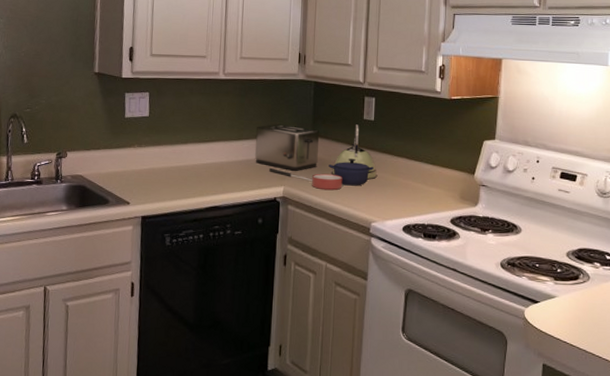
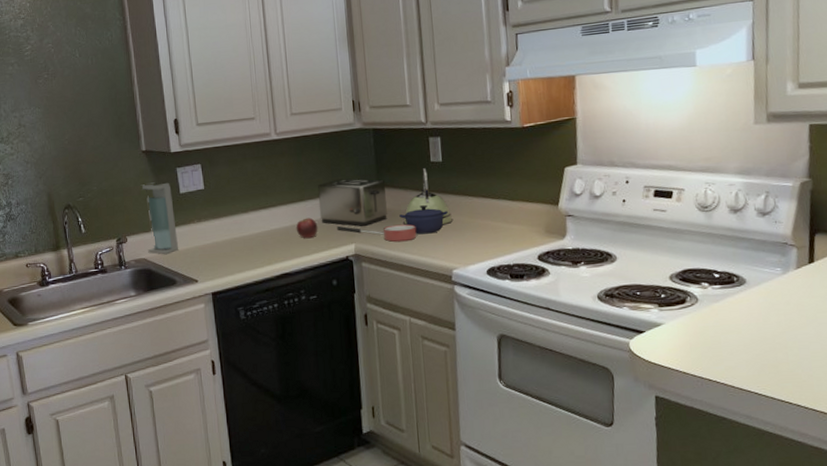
soap dispenser: none [85,103,117,175] -> present [140,182,178,255]
fruit: none [230,156,252,175] -> present [296,217,318,238]

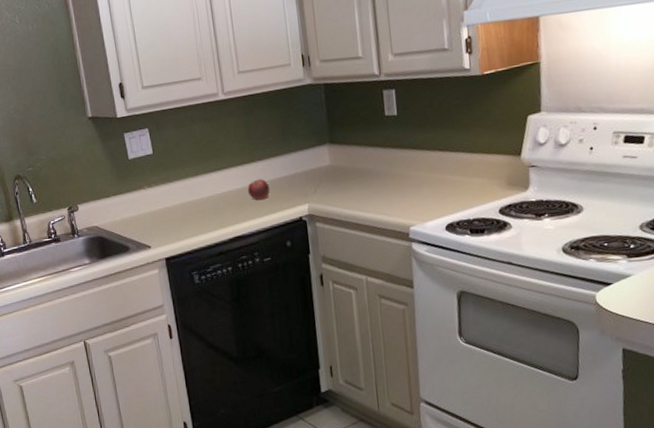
soap dispenser: present [140,182,178,255] -> none [88,148,130,222]
toaster: present [318,178,387,226] -> none [269,136,341,186]
frying pan: present [337,224,417,242] -> none [289,181,372,201]
cooking pot: present [399,205,448,235] -> none [353,161,404,192]
kettle: present [403,167,453,225] -> none [357,121,410,183]

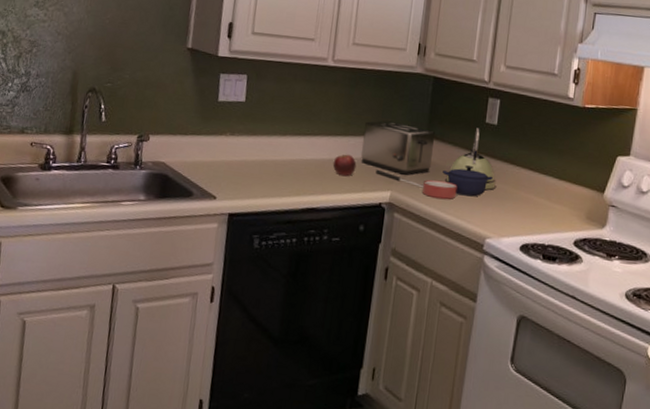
toaster: none [269,136,341,186] -> present [361,120,436,175]
frying pan: none [289,181,372,201] -> present [376,169,458,199]
cooking pot: none [353,161,404,192] -> present [442,165,493,197]
kettle: none [357,121,410,183] -> present [445,126,497,191]

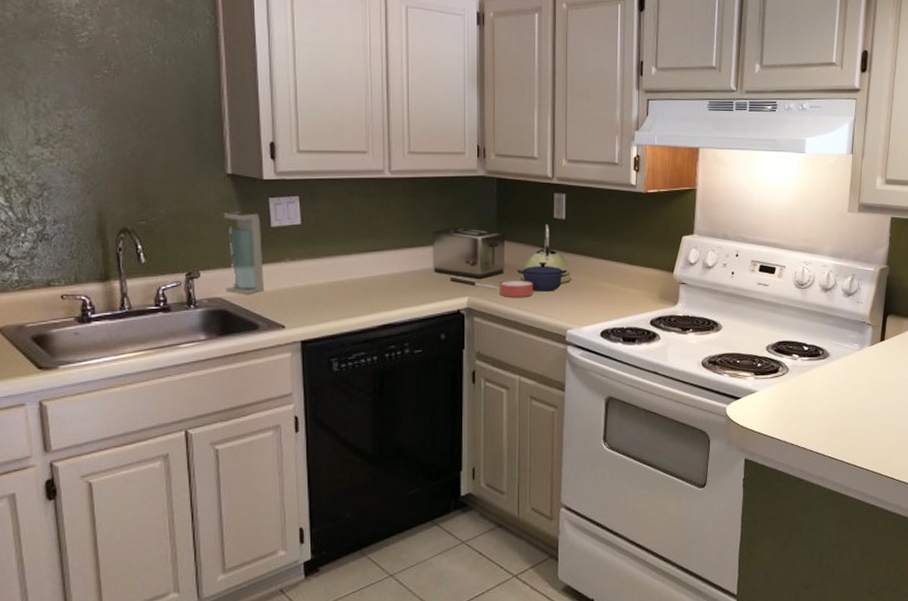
soap dispenser: none [169,83,210,164] -> present [222,211,264,295]
fruit: present [332,154,357,176] -> none [404,265,429,287]

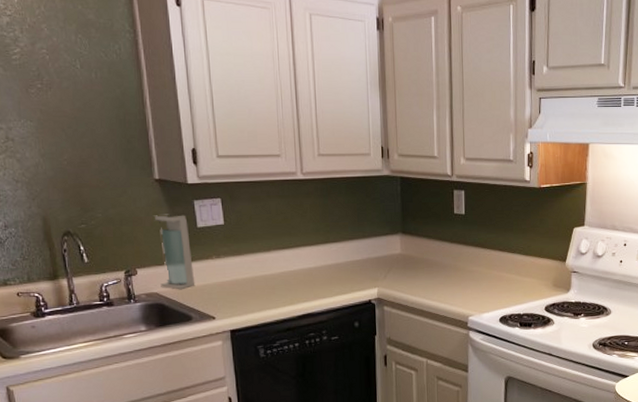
toaster: present [433,226,506,279] -> none [344,223,411,271]
frying pan: present [450,276,534,297] -> none [361,270,437,288]
cooking pot: present [517,262,567,292] -> none [422,255,467,282]
kettle: present [521,223,572,284] -> none [425,218,472,275]

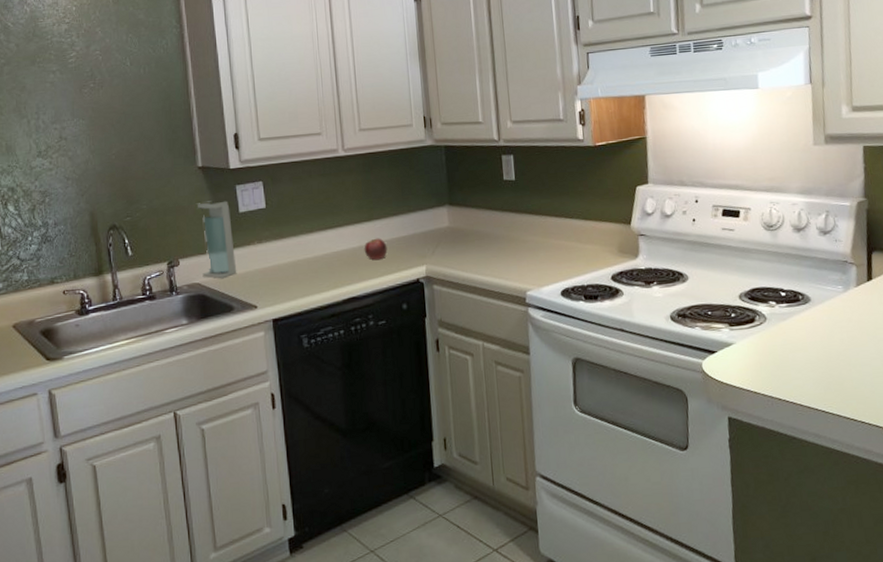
fruit: none [319,260,342,280] -> present [364,238,388,260]

